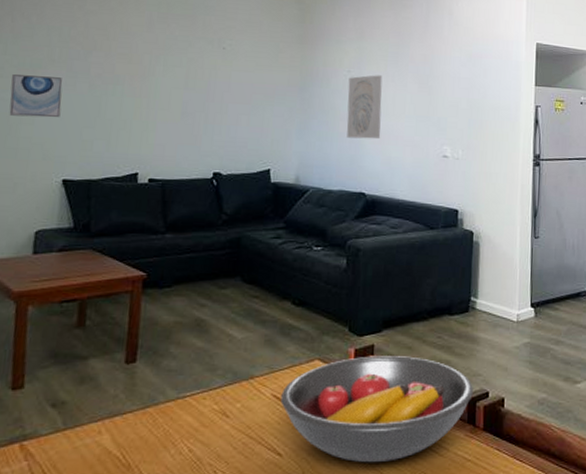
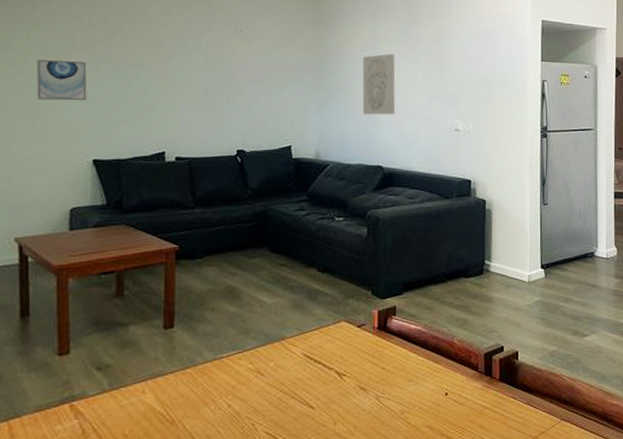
fruit bowl: present [281,356,473,463] -> none [311,316,489,413]

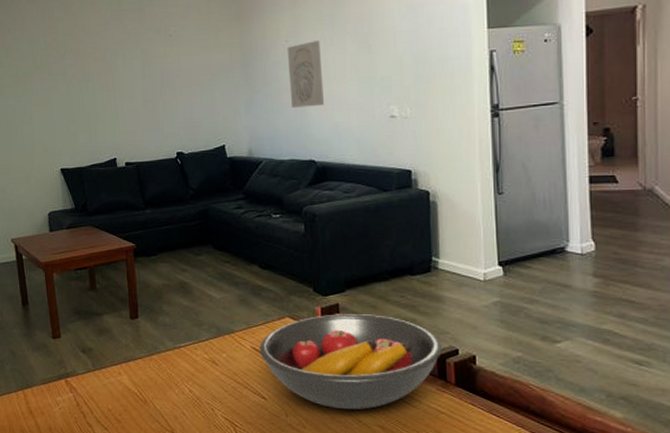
wall art: present [36,60,87,101] -> none [10,81,50,119]
fruit bowl: none [311,316,489,413] -> present [259,314,442,410]

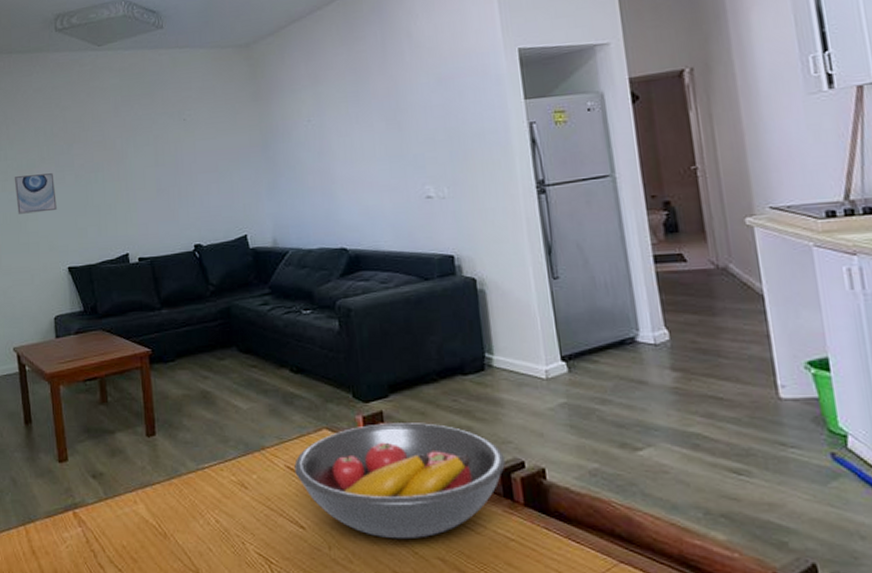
wall art: none [10,81,50,119] -> present [14,173,57,214]
wall art: present [287,40,325,108] -> none [310,119,354,192]

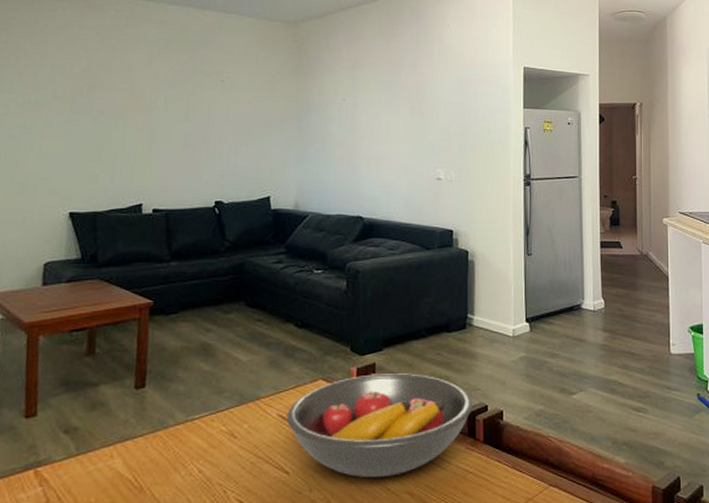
wall art: present [14,173,57,214] -> none [15,112,67,153]

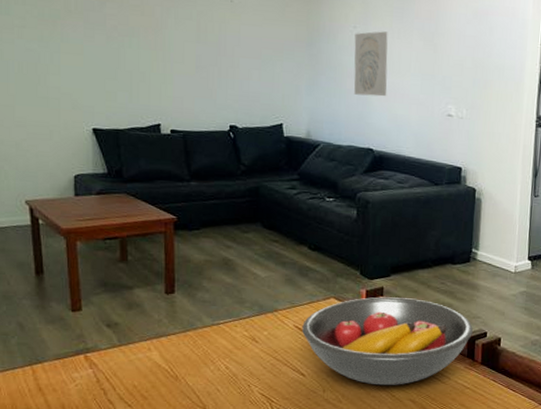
wall art: none [343,102,376,165] -> present [354,31,388,97]

